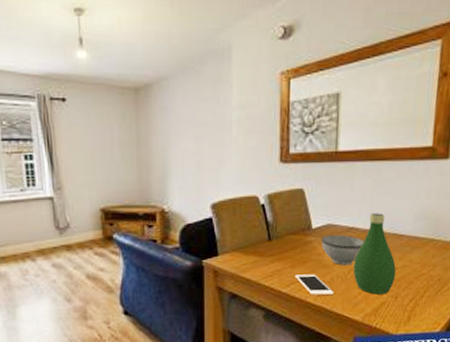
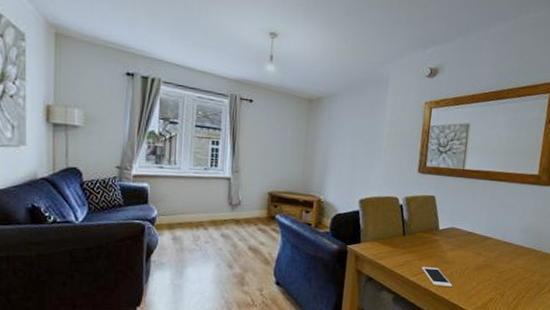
bowl: present [321,234,365,266] -> none [445,236,481,264]
bottle: present [353,213,396,295] -> none [469,223,504,291]

